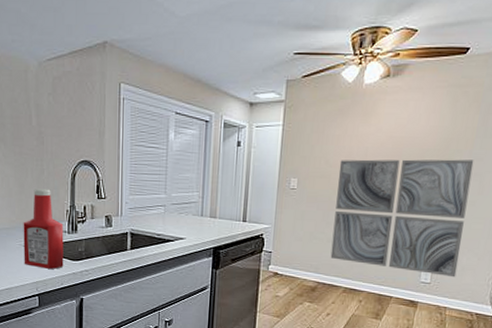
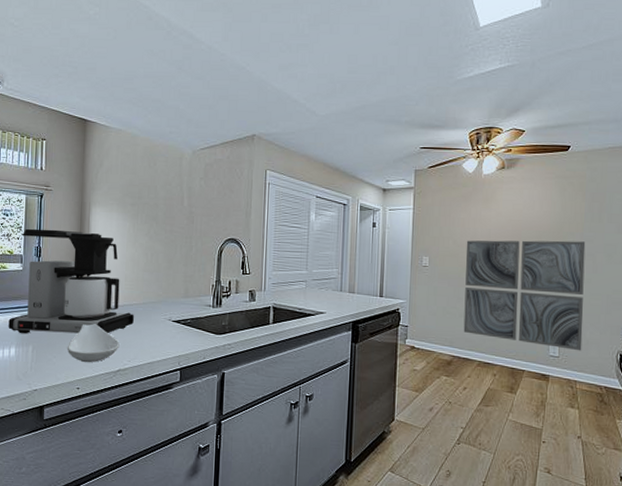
ketchup bottle: present [23,189,64,269] -> none [167,264,209,343]

